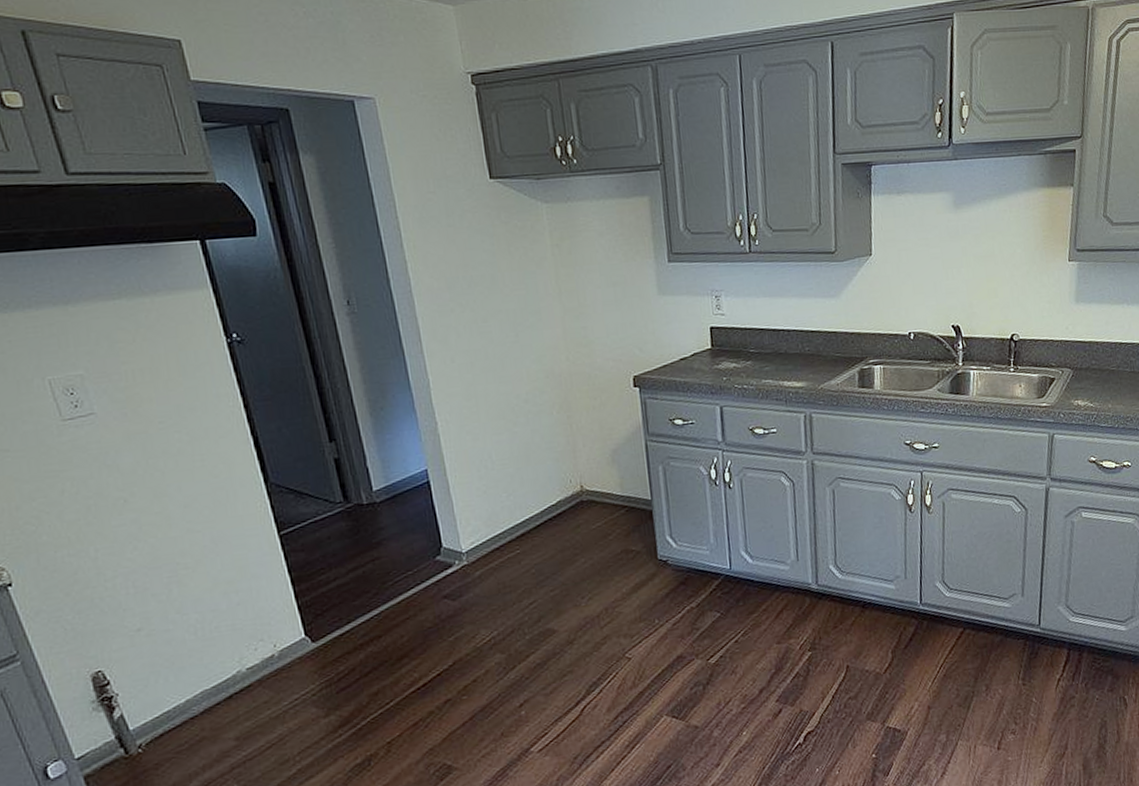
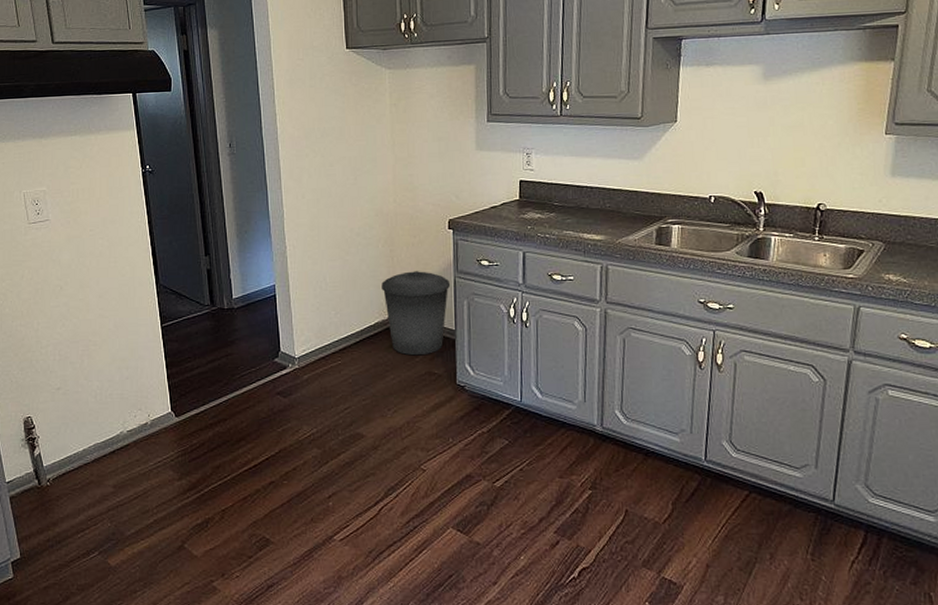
trash can: none [560,437,642,534] -> present [381,271,451,356]

